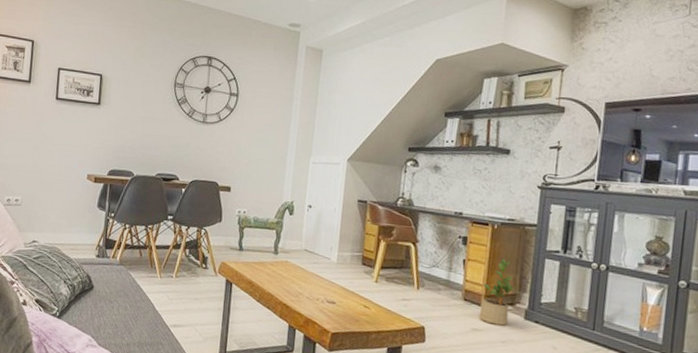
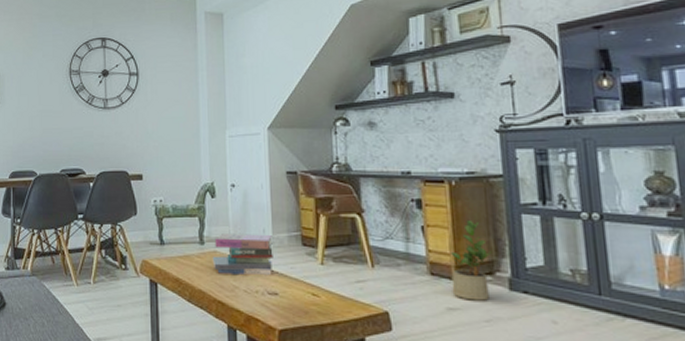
books: none [283,247,338,287] -> present [212,234,273,276]

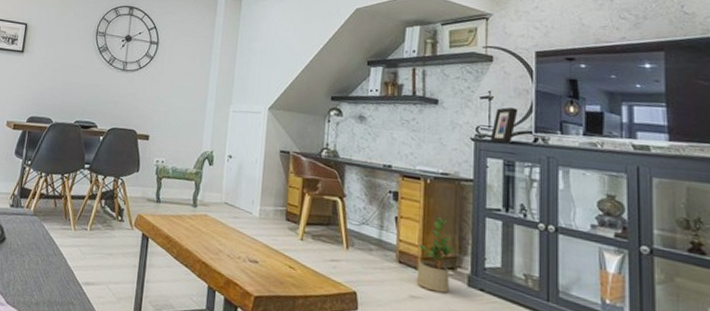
books: present [212,234,273,276] -> none [202,199,260,245]
picture frame: none [516,90,545,132] -> present [489,107,518,144]

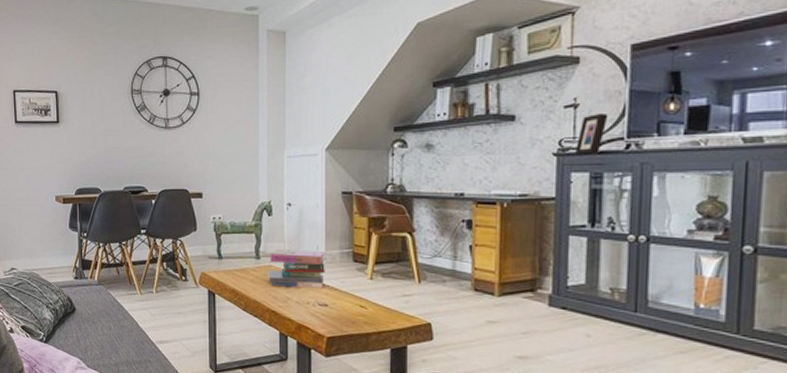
books: none [202,199,260,245] -> present [267,249,325,289]
potted plant: present [416,216,457,294] -> none [493,240,537,315]

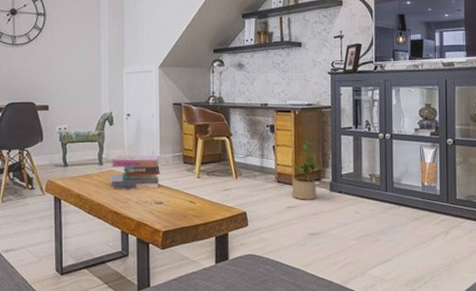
potted plant: none [493,240,537,315] -> present [292,140,321,200]

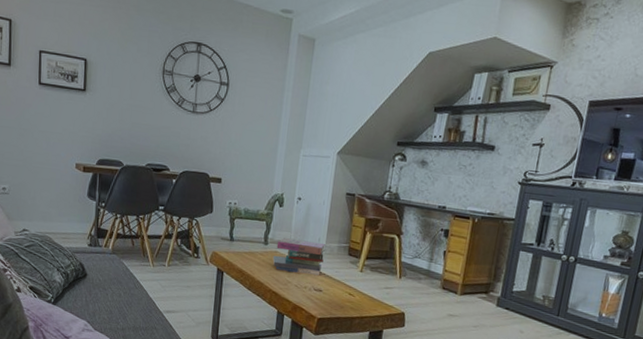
potted plant: present [292,140,321,200] -> none [455,250,492,312]
picture frame: present [342,43,363,75] -> none [534,154,564,187]

